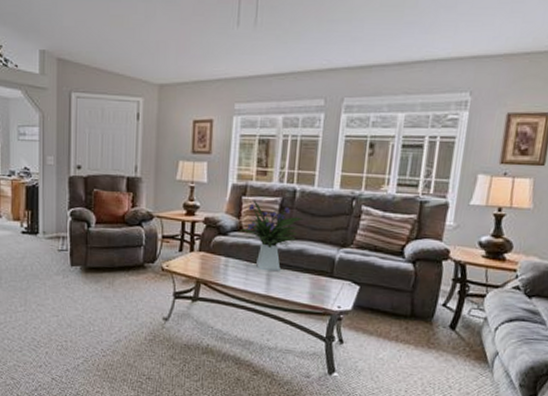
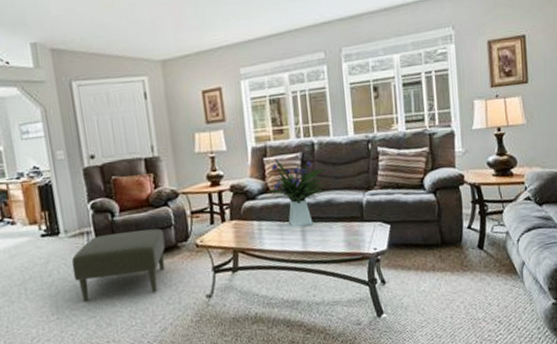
ottoman: none [44,242,133,306] -> present [71,228,166,302]

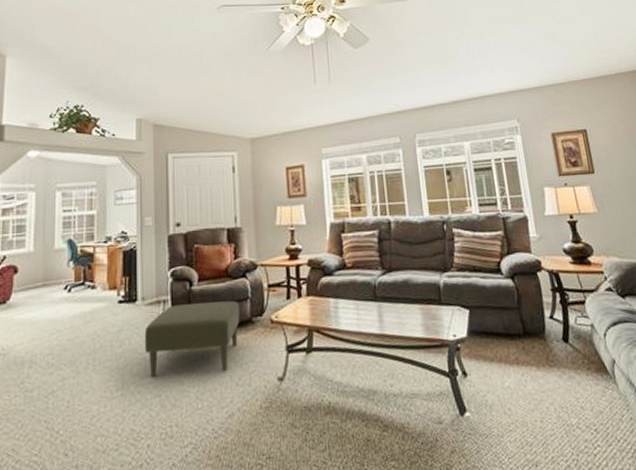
flower arrangement: present [266,160,326,227] -> none [343,236,403,307]

